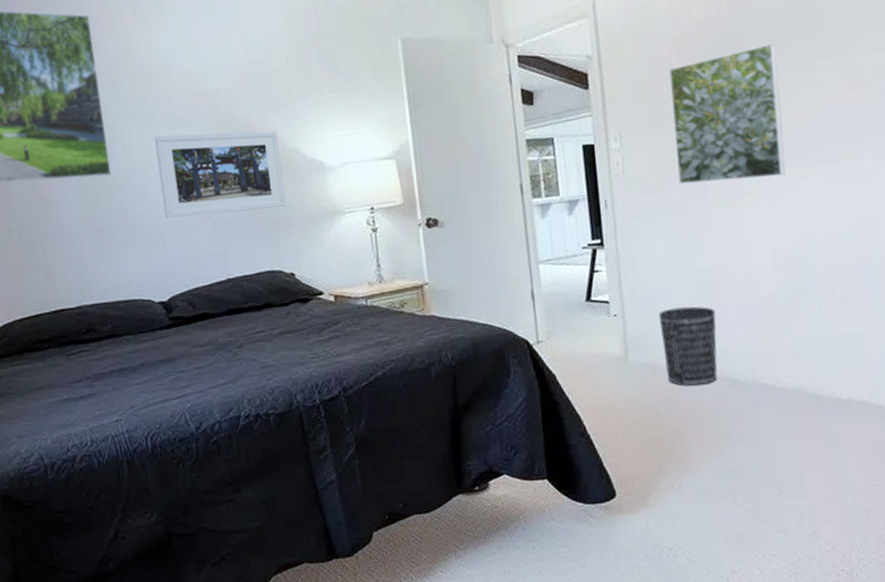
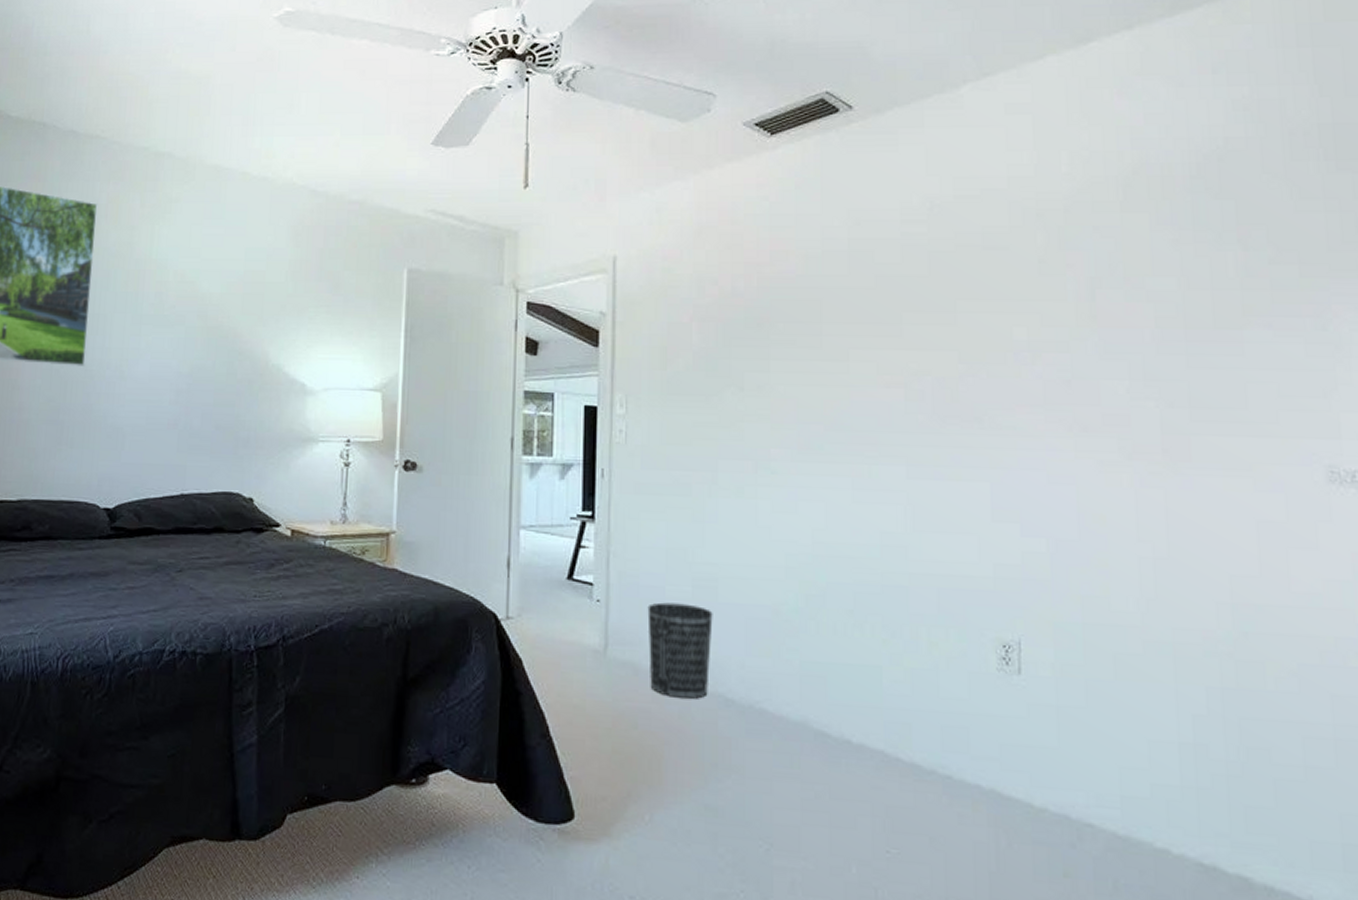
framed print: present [154,131,286,218] -> none [129,332,263,425]
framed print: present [669,44,785,184] -> none [686,327,807,471]

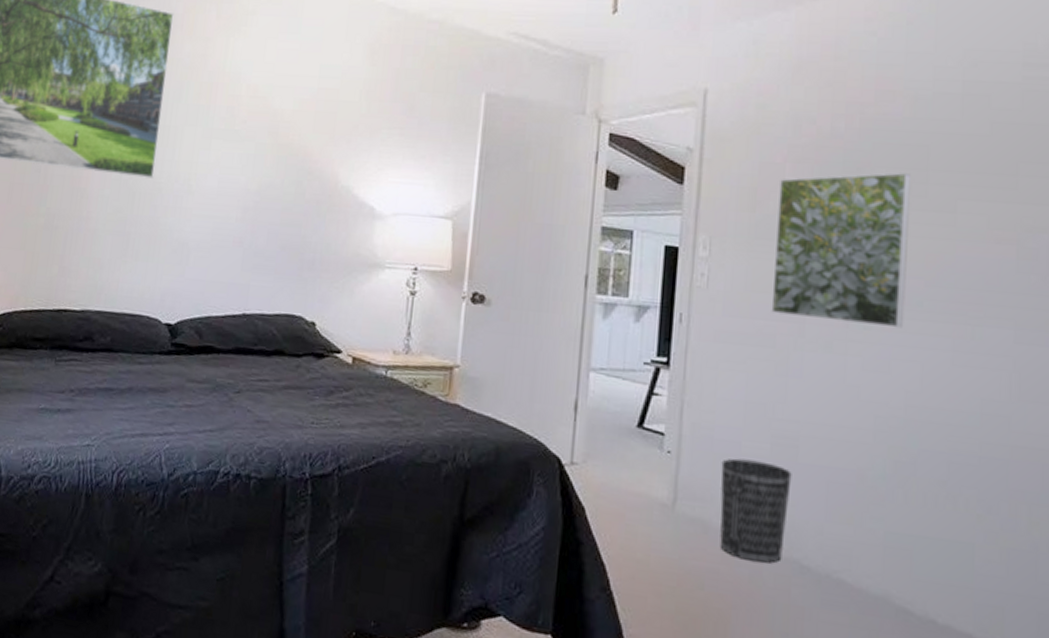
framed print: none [686,327,807,471] -> present [771,173,911,328]

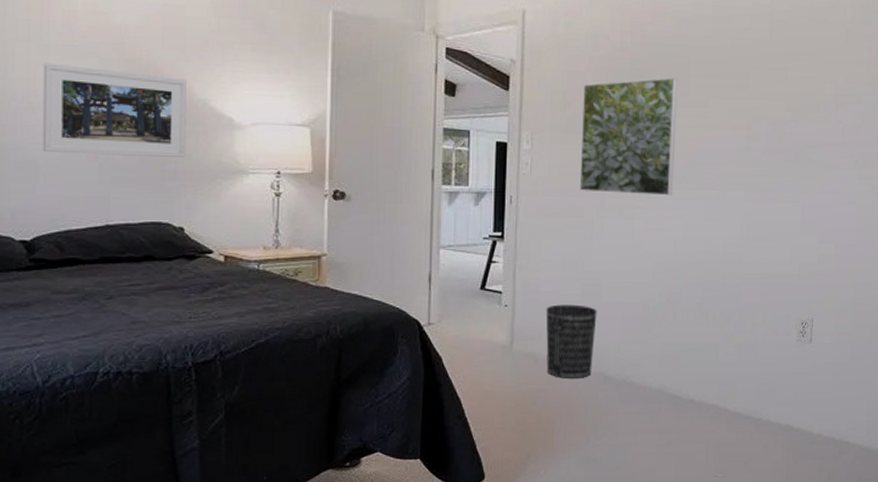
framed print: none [195,146,333,247] -> present [42,62,187,157]

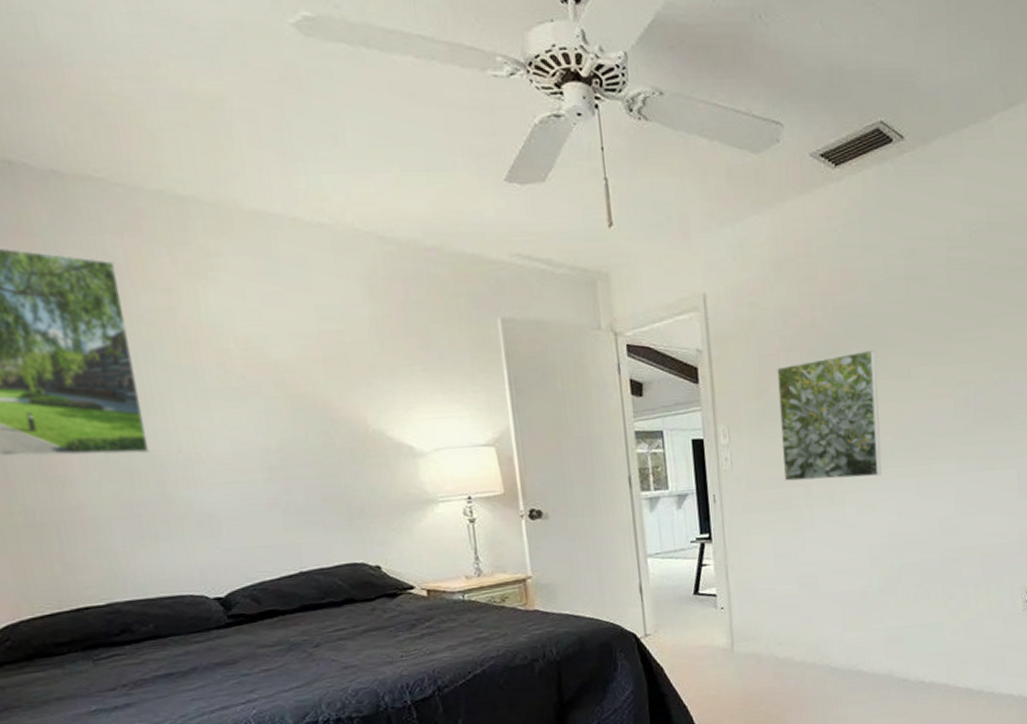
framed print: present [42,62,187,157] -> none [204,408,370,504]
wastebasket: present [546,304,597,380] -> none [763,599,817,675]

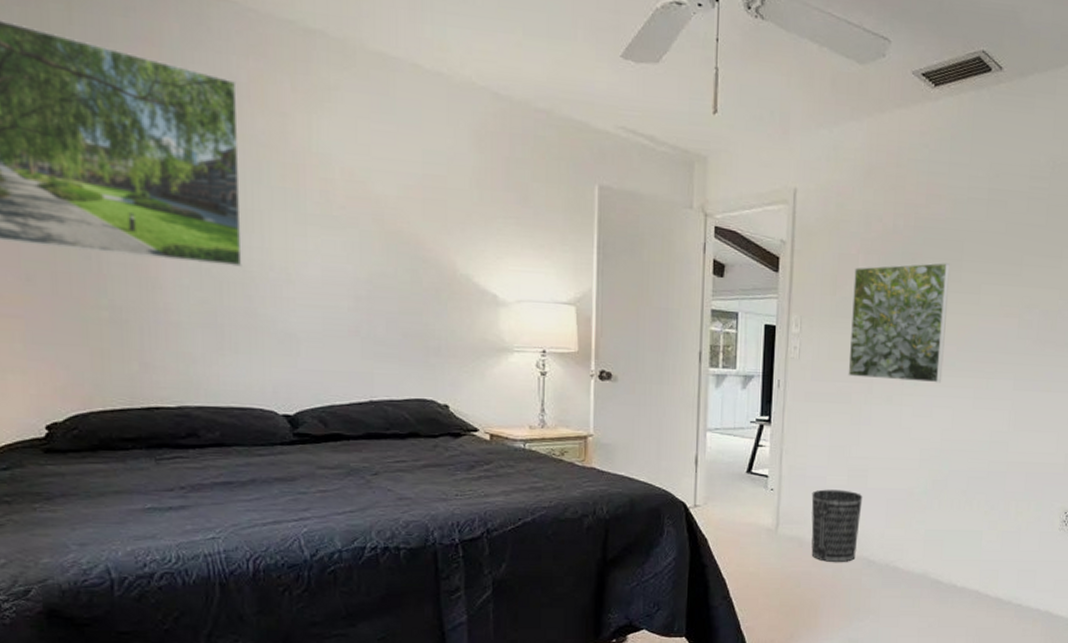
wastebasket: none [763,599,817,675] -> present [811,489,863,563]

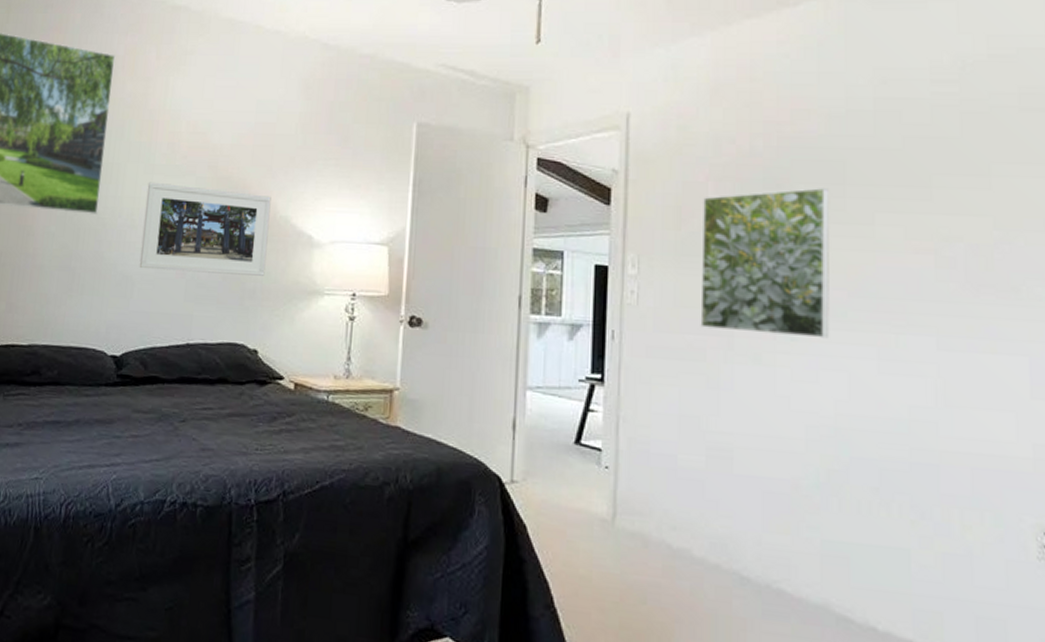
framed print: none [301,233,449,334] -> present [139,182,271,276]
wastebasket: present [811,489,863,563] -> none [658,471,728,576]

